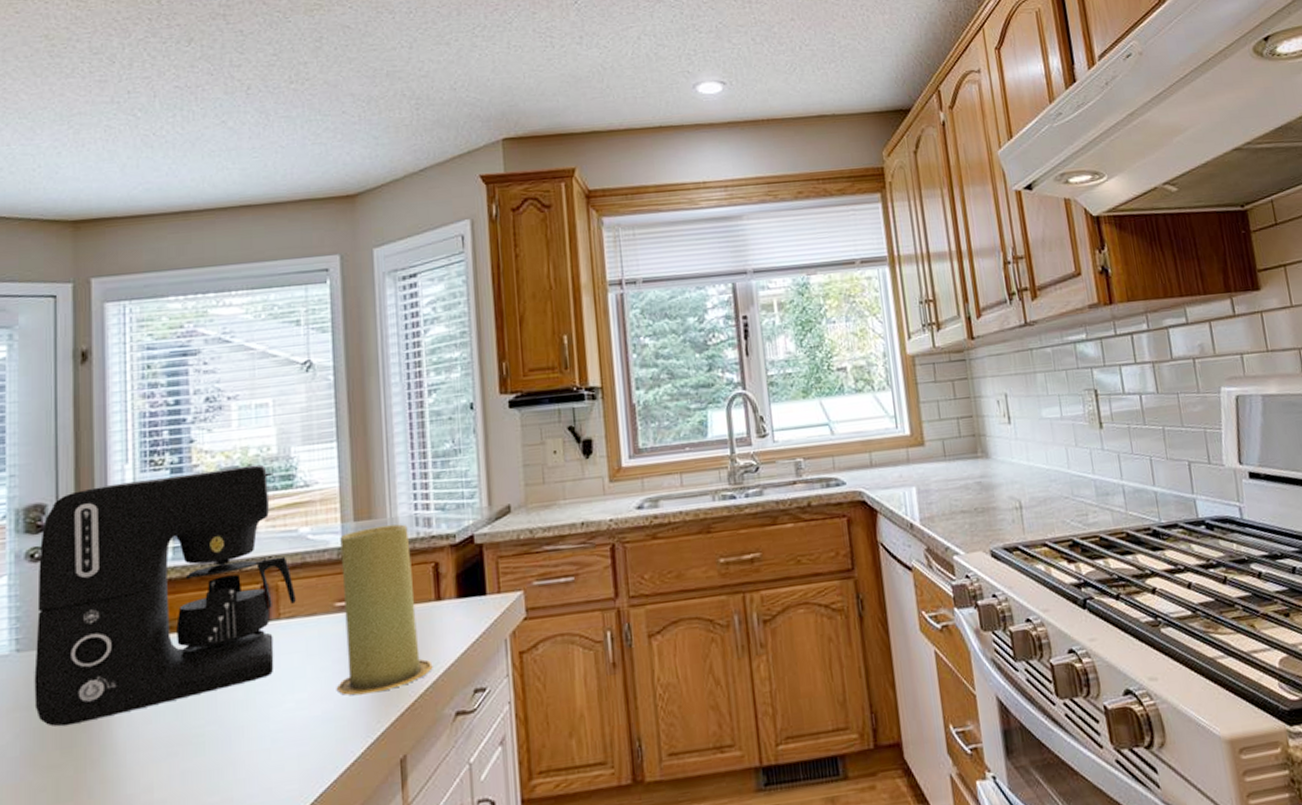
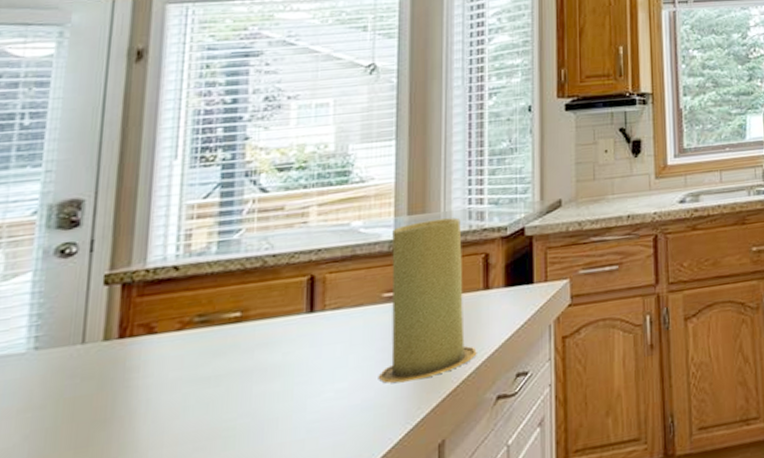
coffee maker: present [34,464,296,727] -> none [49,161,343,426]

